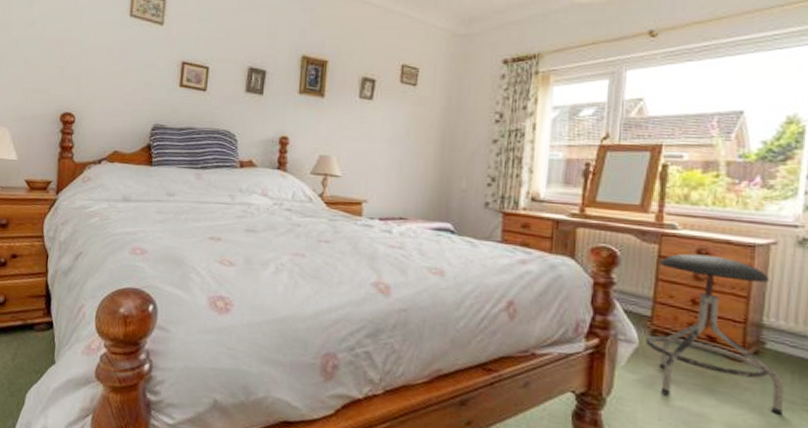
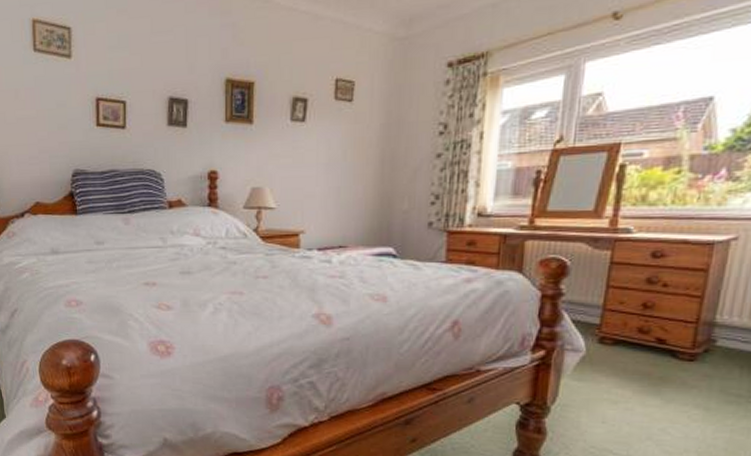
stool: present [645,253,785,415] -> none [592,257,733,408]

